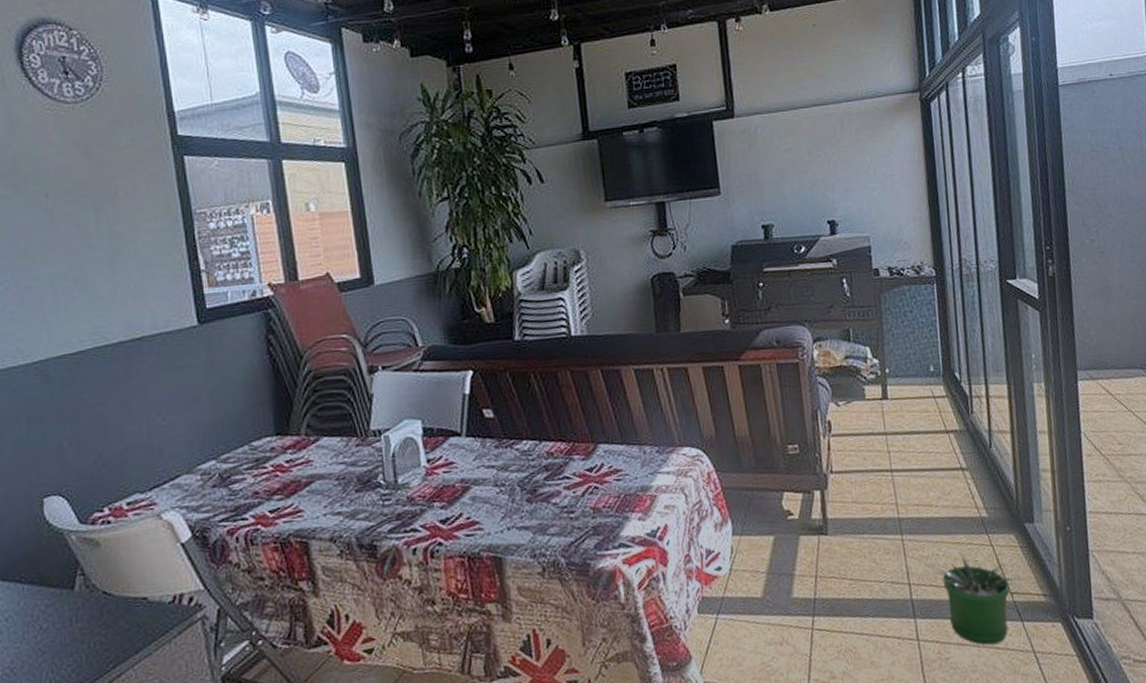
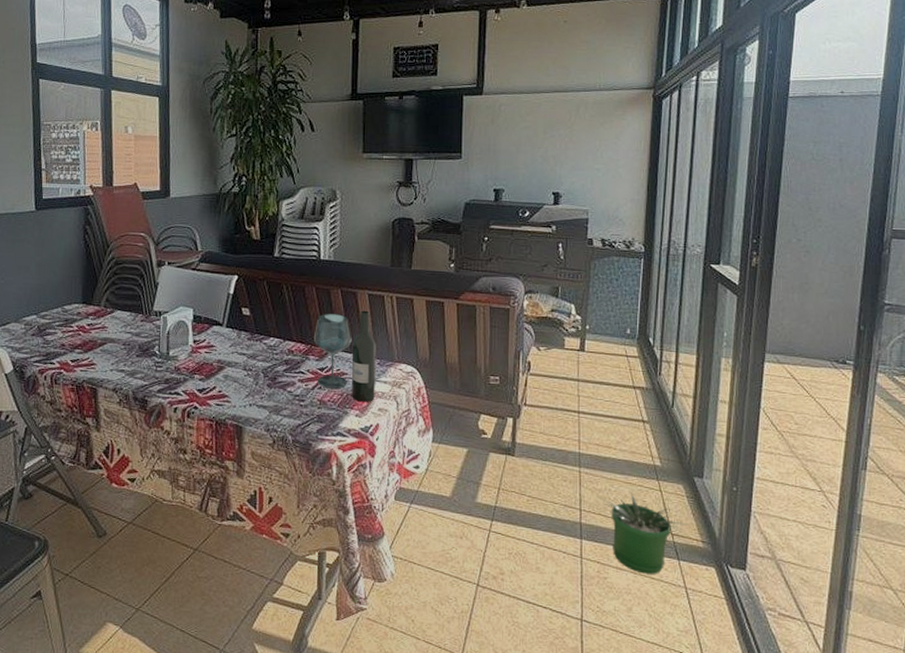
wine glass: none [575,399,623,493] -> present [313,314,352,390]
wine bottle: none [622,389,658,502] -> present [351,310,376,402]

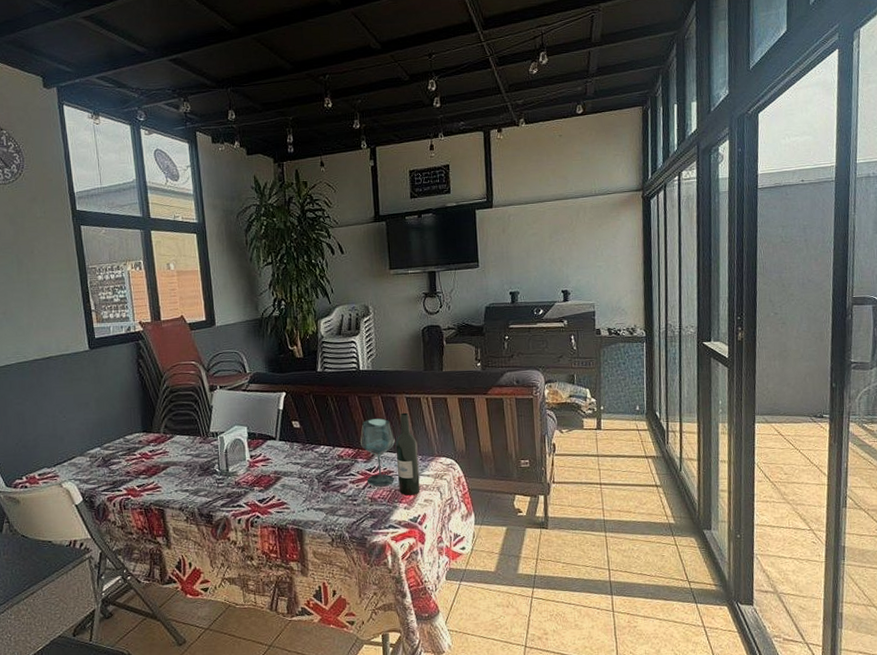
planter: present [600,492,694,574] -> none [625,549,707,619]

